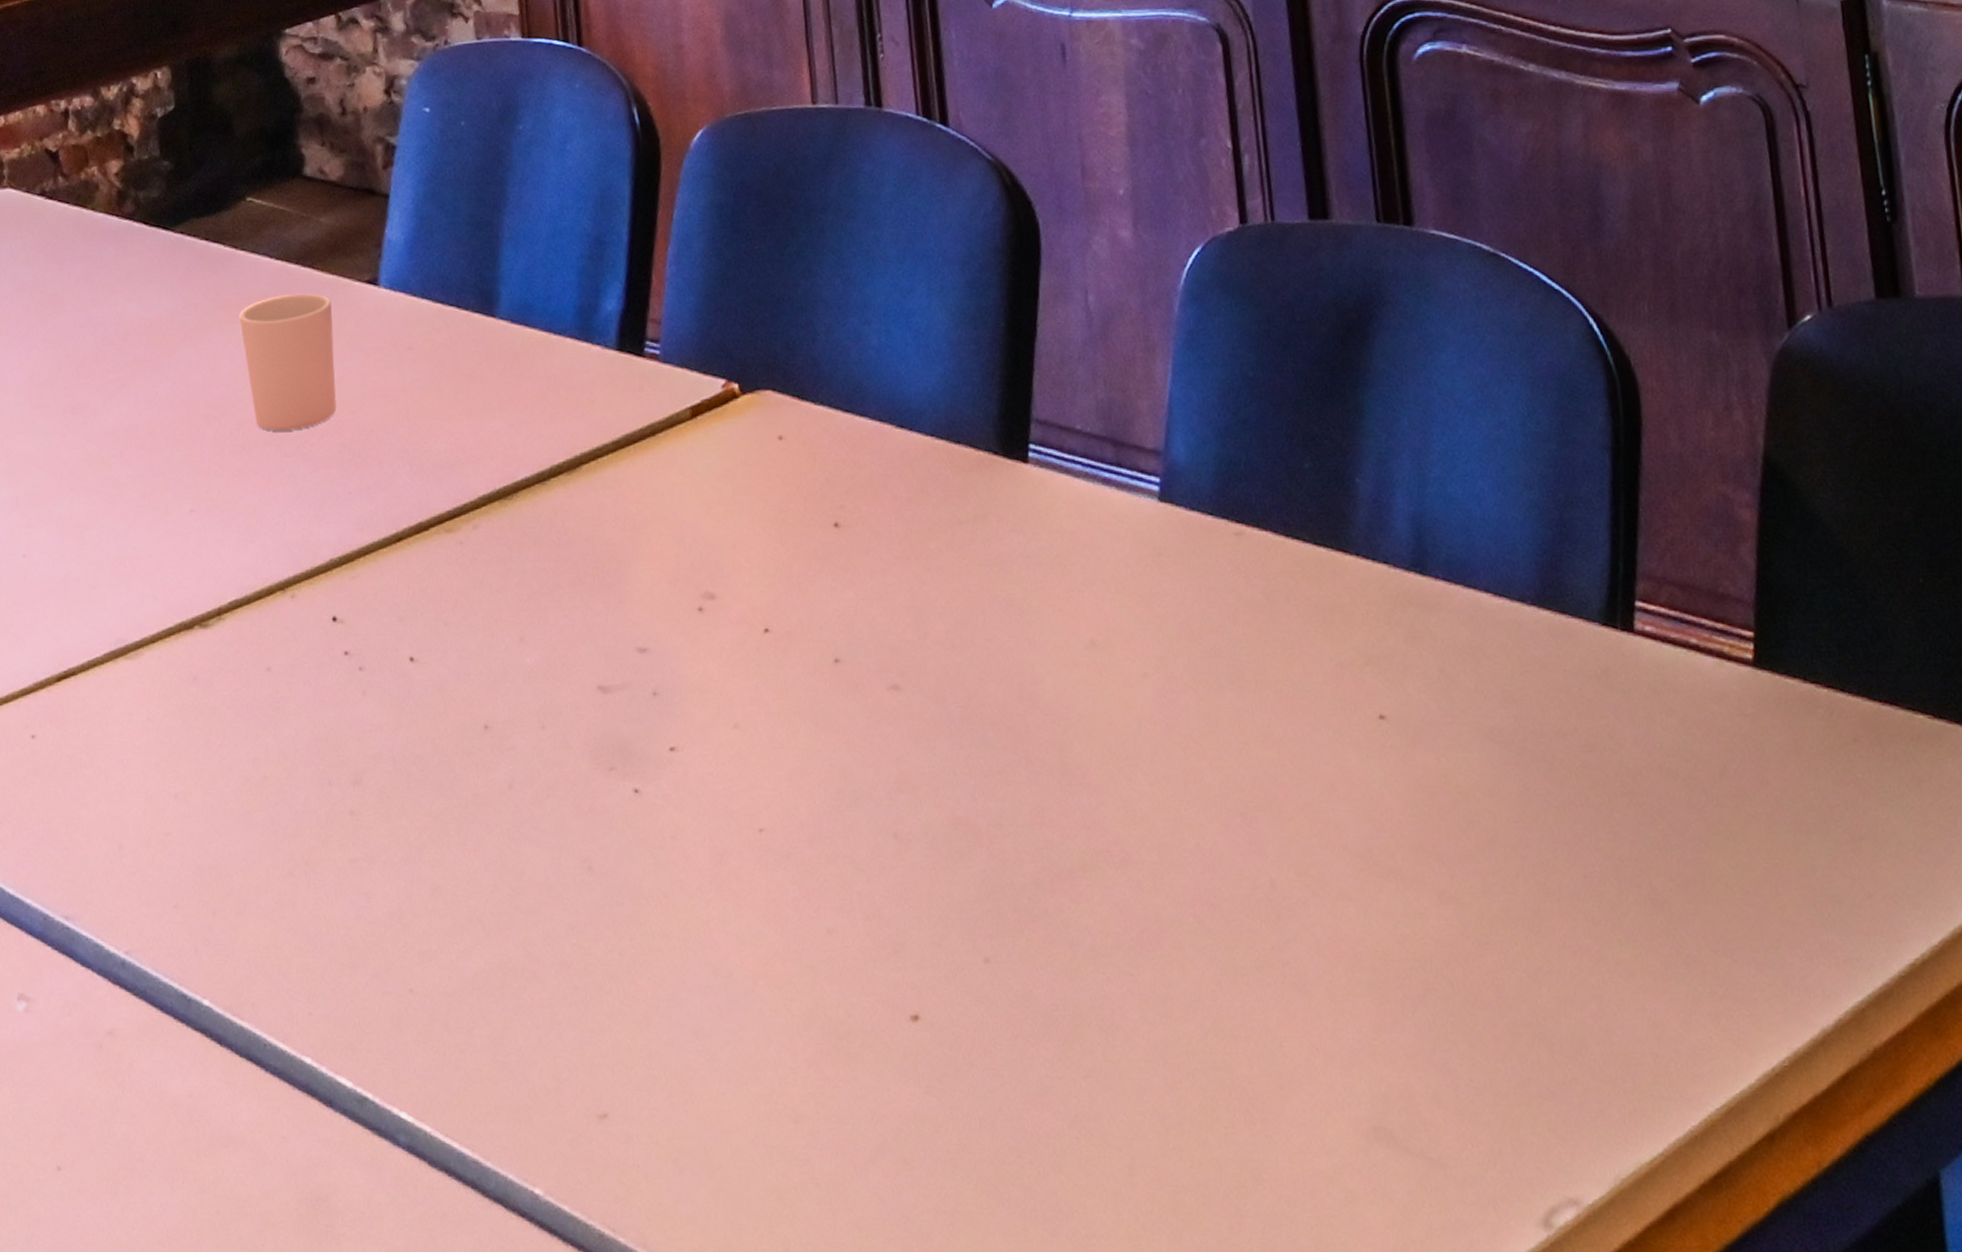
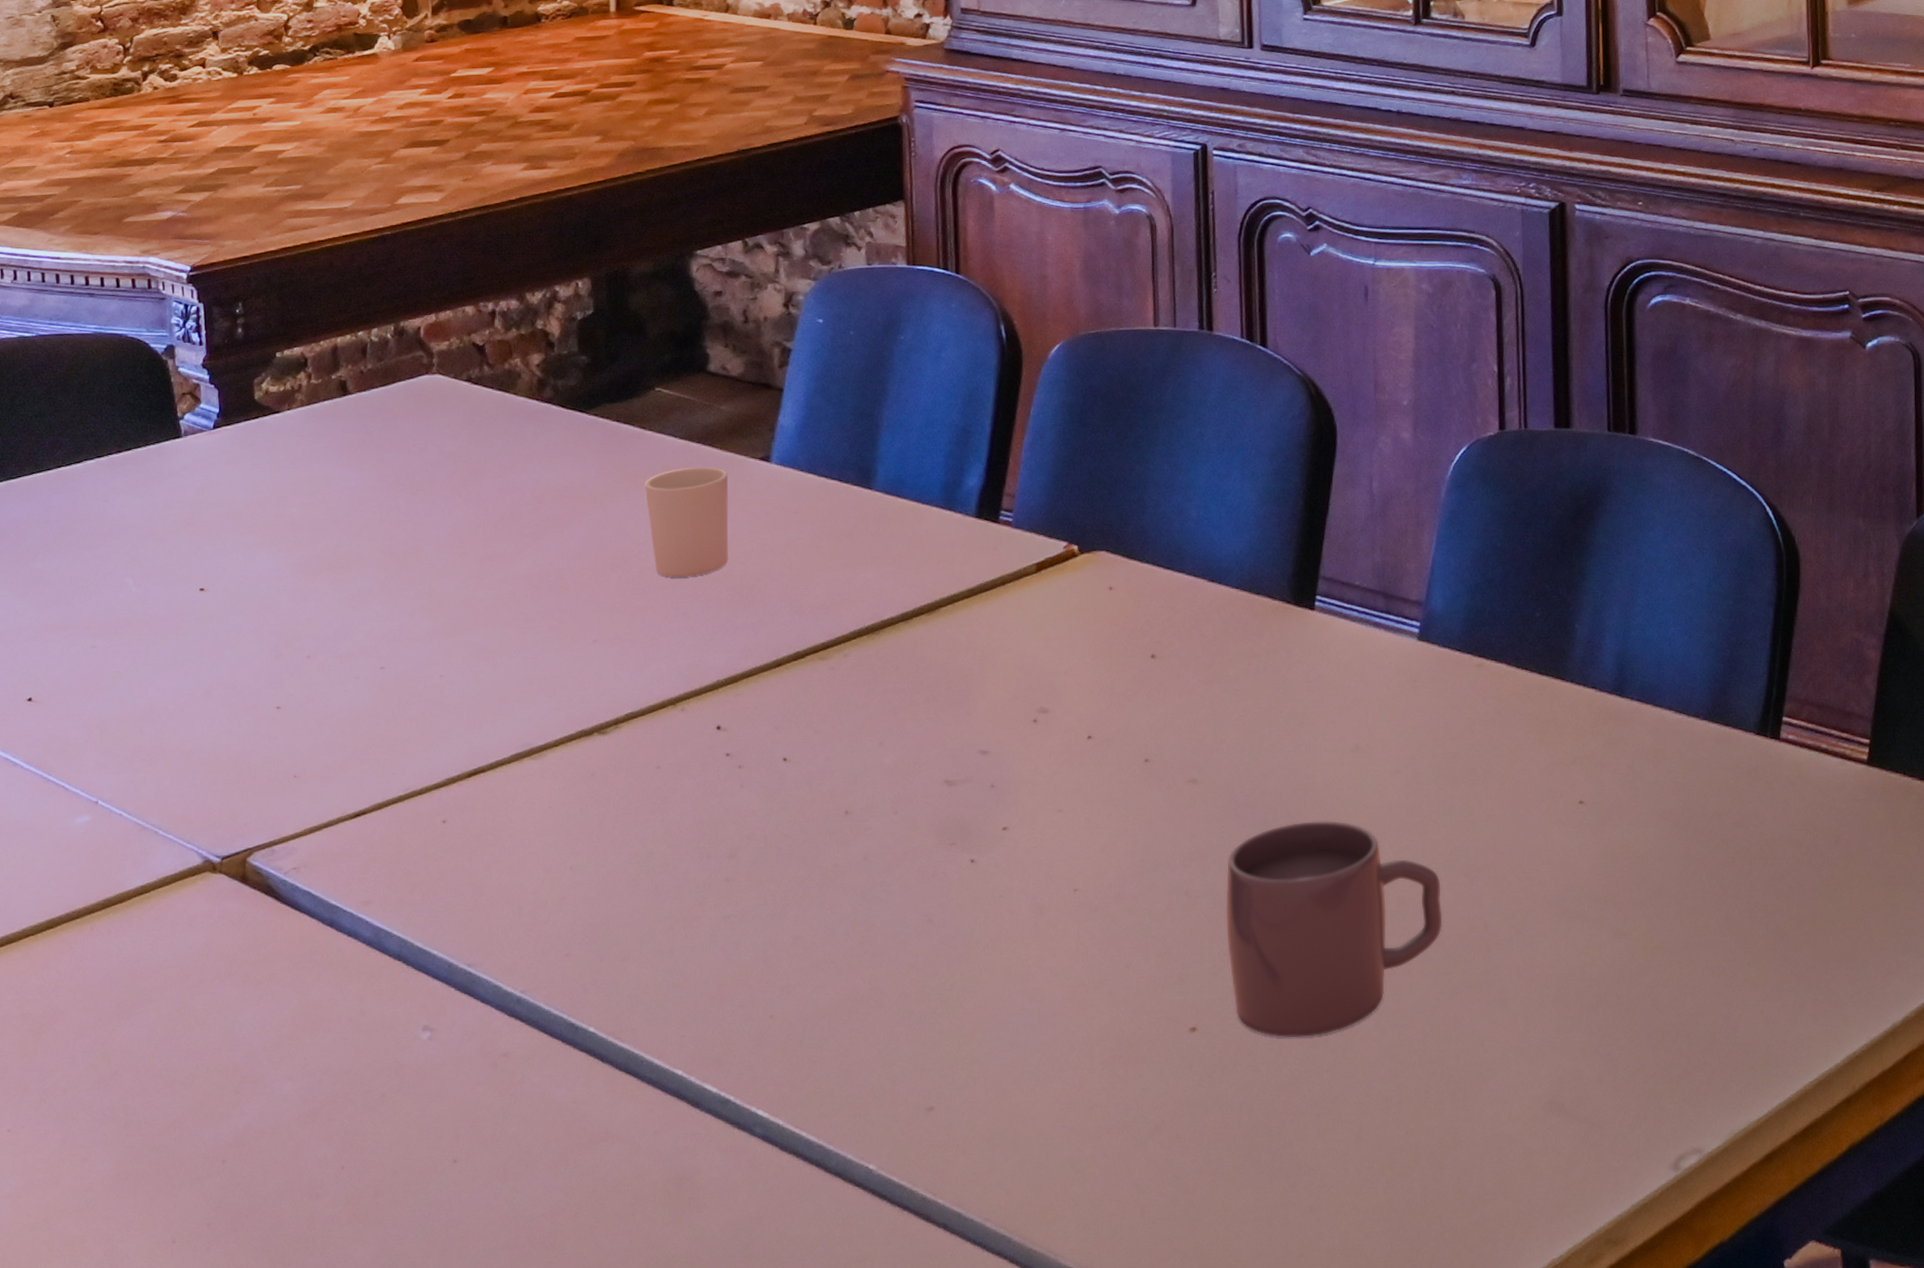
mug: none [942,741,1218,1031] -> present [1225,821,1443,1037]

